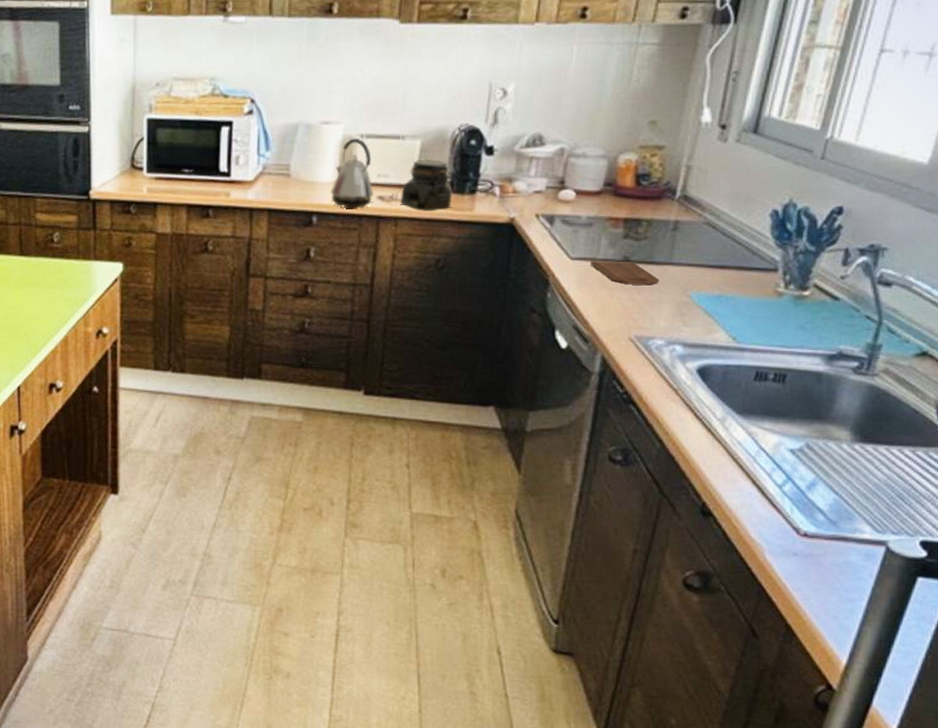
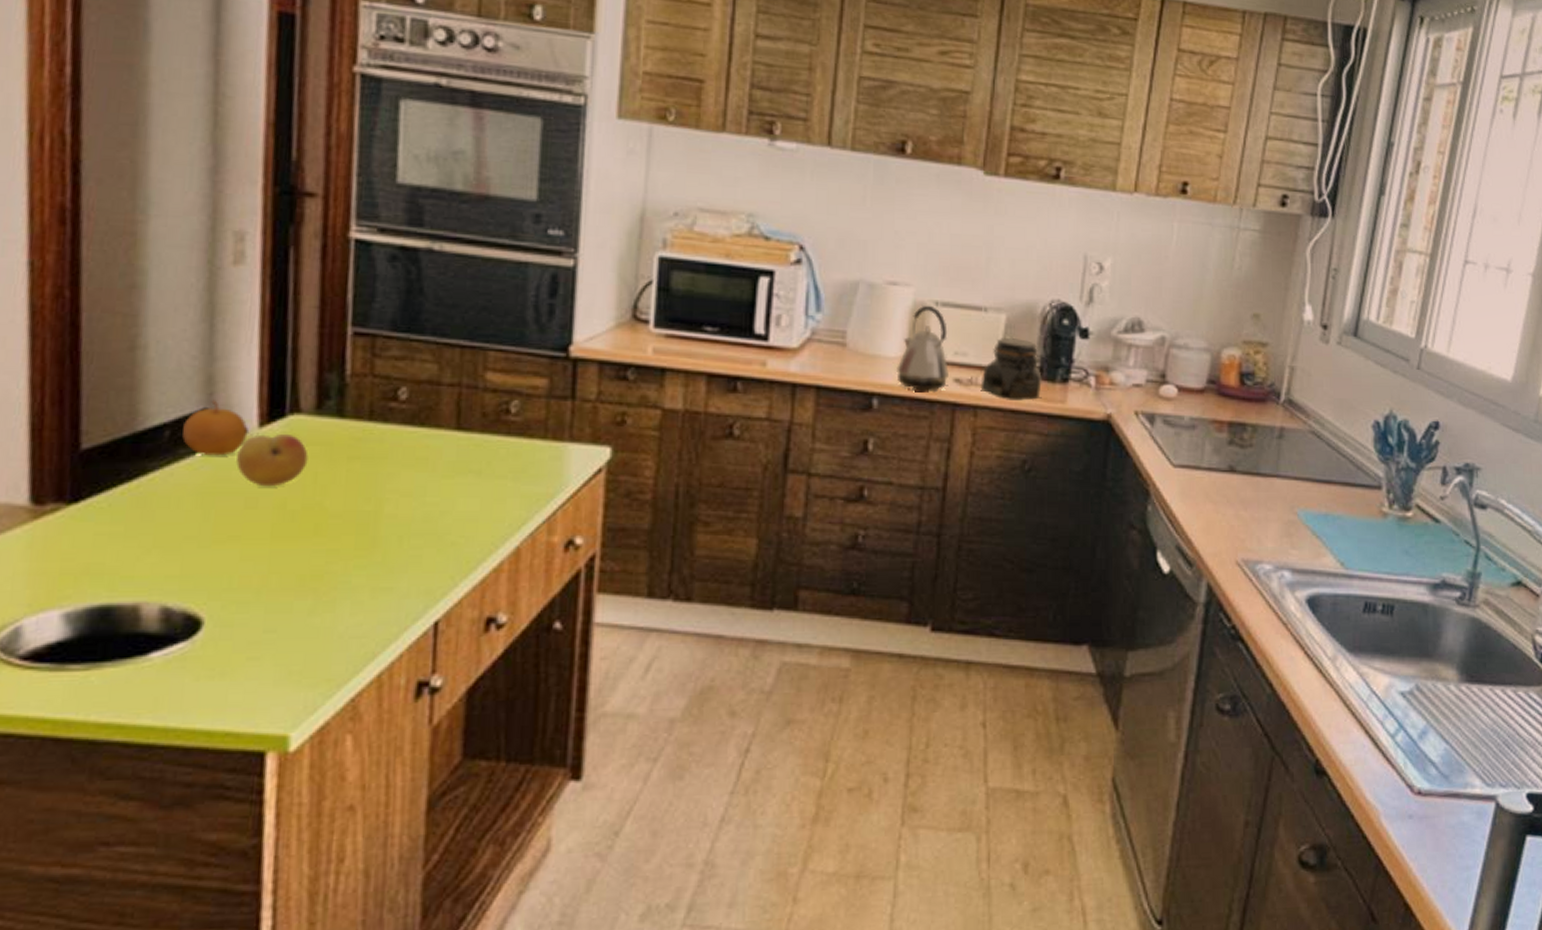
cutting board: present [589,260,659,286] -> none [1193,469,1266,500]

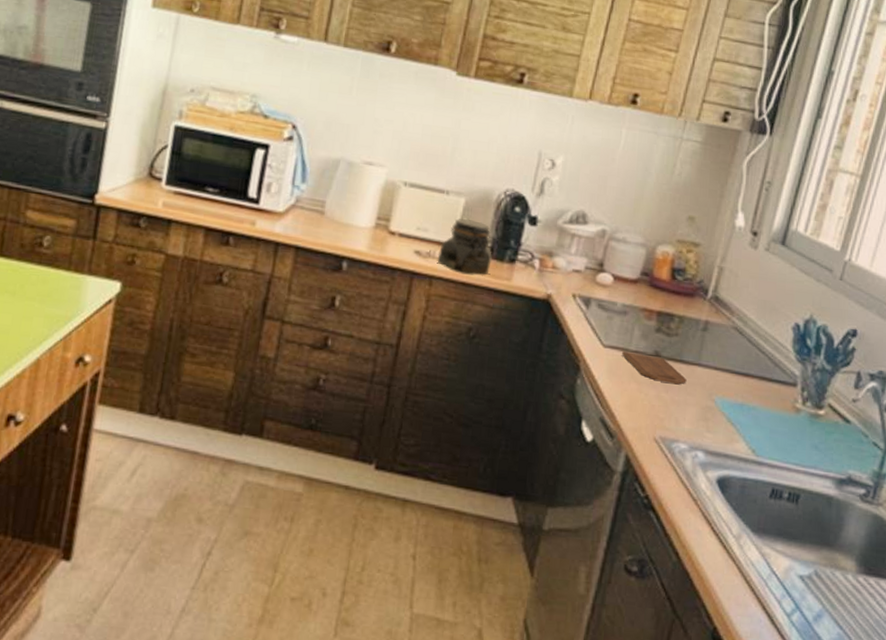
kettle: present [896,306,949,391] -> none [365,185,413,260]
cutting board: none [1193,469,1266,500] -> present [621,350,687,385]

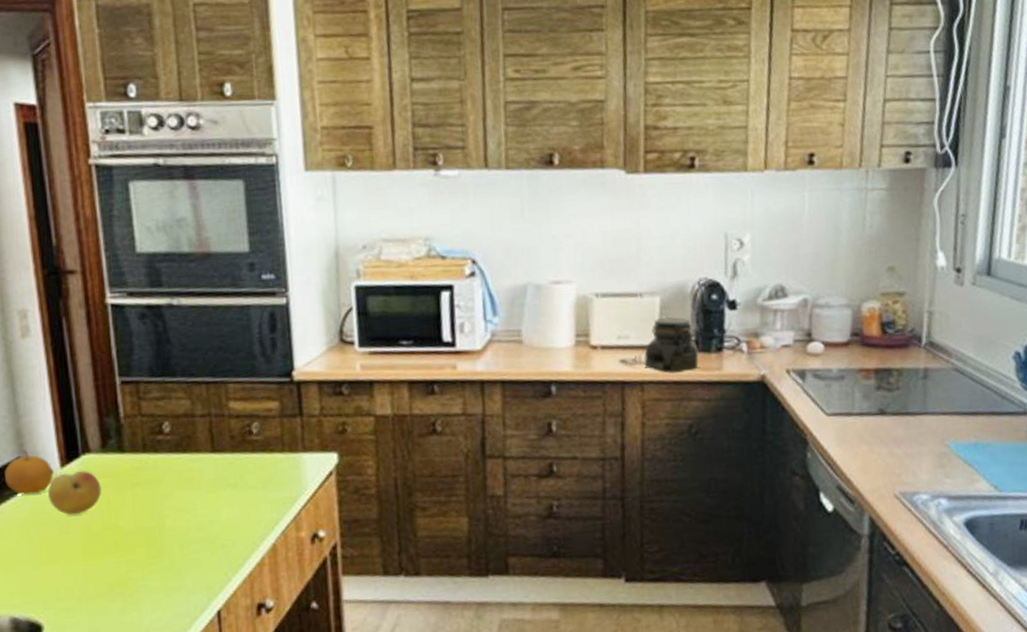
cutting board: present [621,350,687,385] -> none [846,414,917,439]

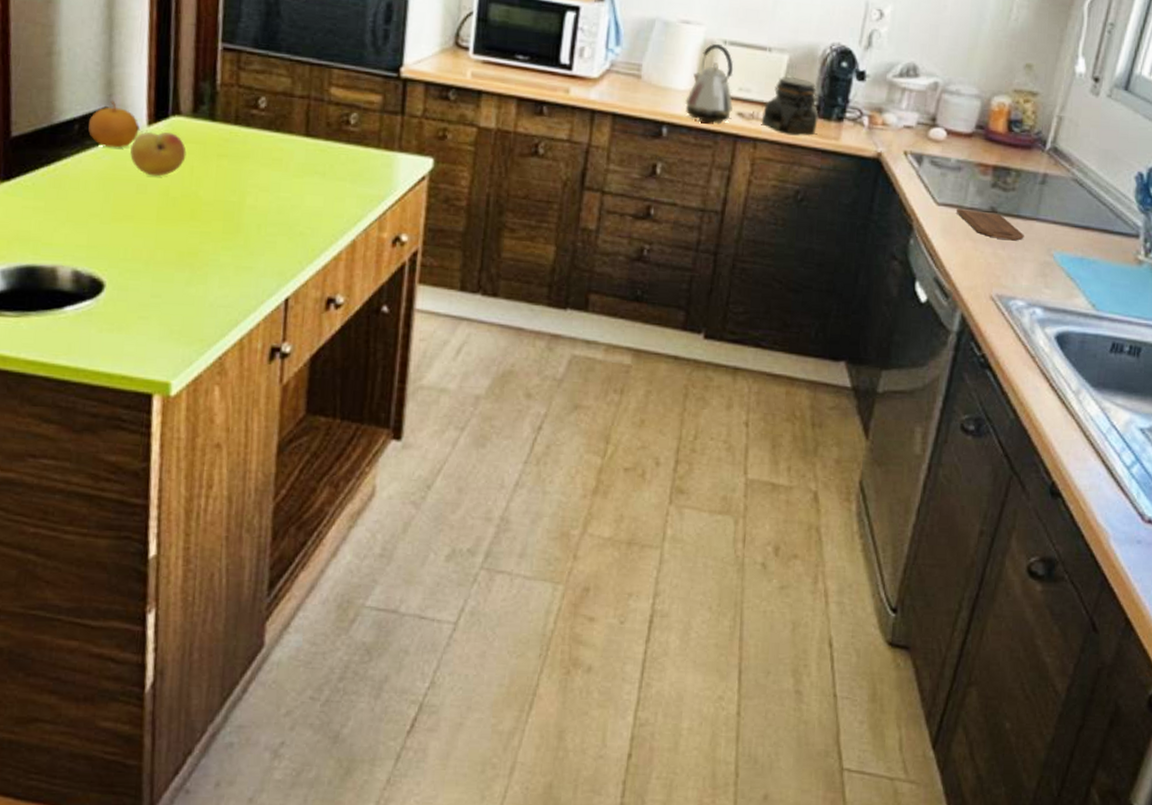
kettle: none [568,298,615,374] -> present [685,44,734,123]
cutting board: none [846,414,917,439] -> present [955,208,1024,241]

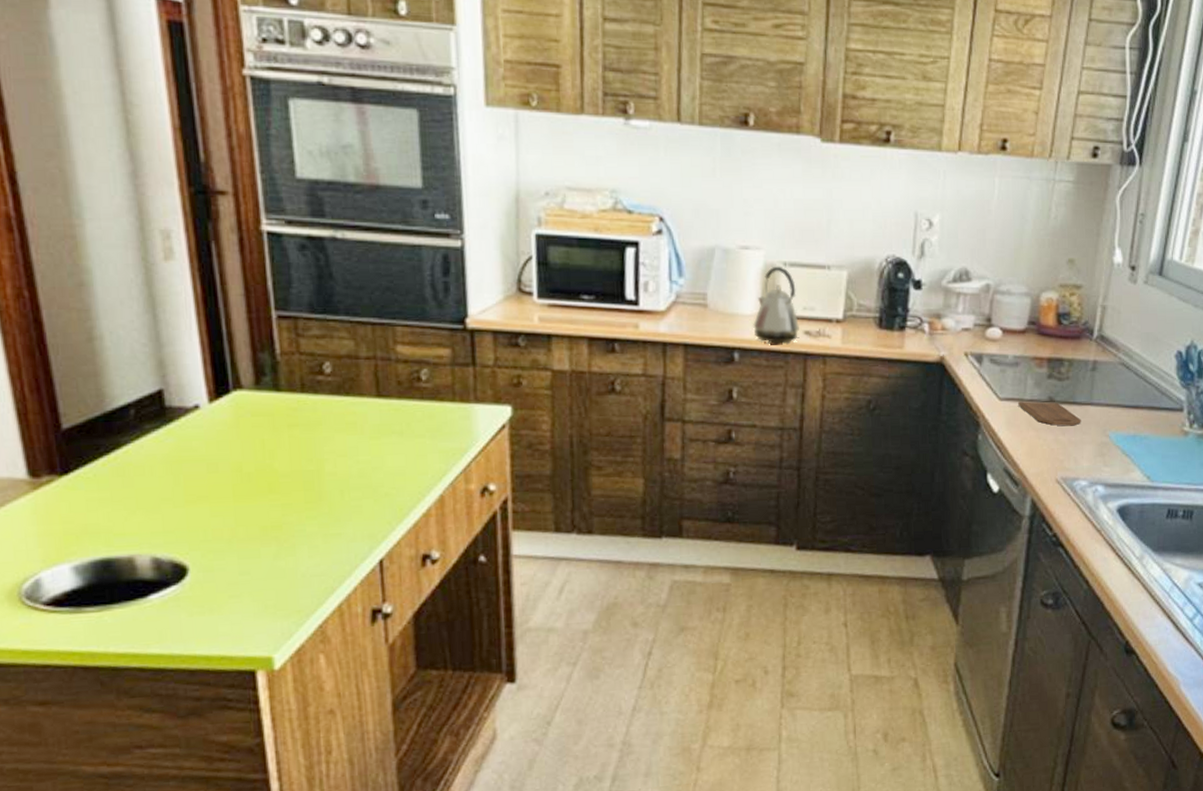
fruit: present [88,100,139,148] -> none [145,381,201,430]
fruit: present [130,132,187,177] -> none [194,408,255,454]
jar: present [761,76,819,137] -> none [827,291,882,348]

